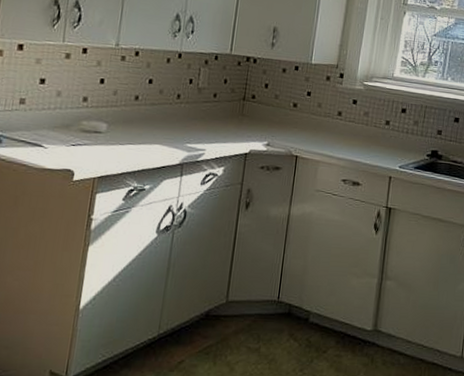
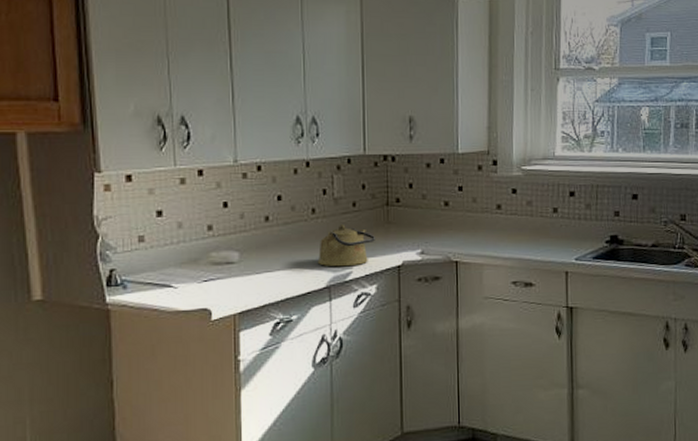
kettle: none [175,111,229,149] -> present [317,225,375,267]

